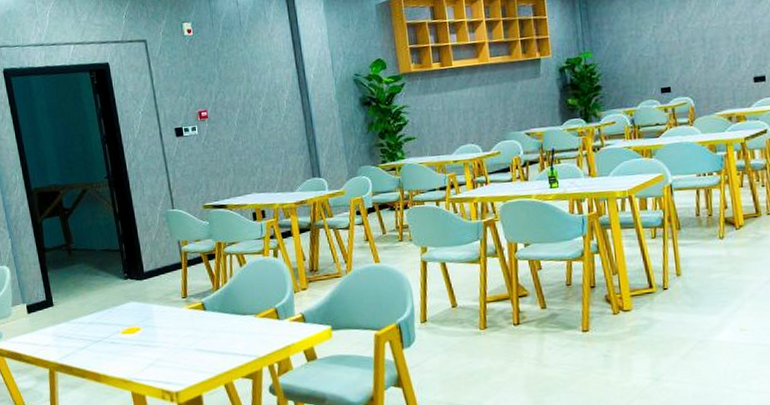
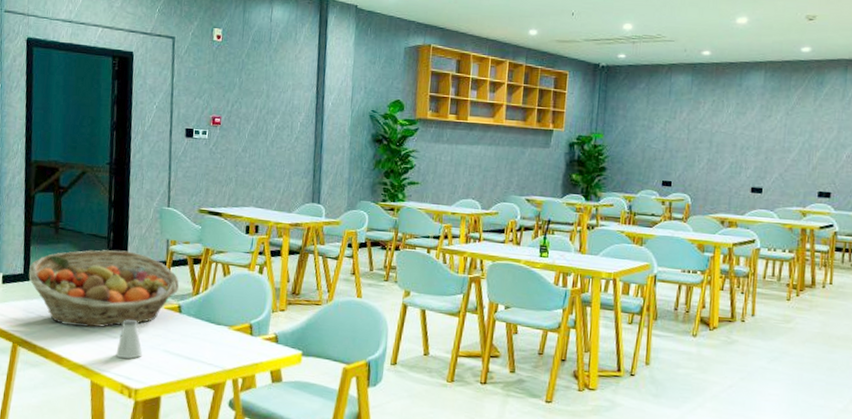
fruit basket: none [51,259,199,342] -> present [28,250,179,328]
saltshaker: none [150,325,177,366] -> present [116,319,143,360]

